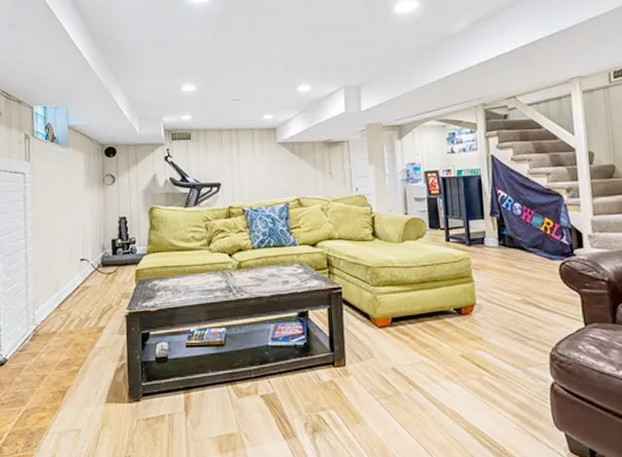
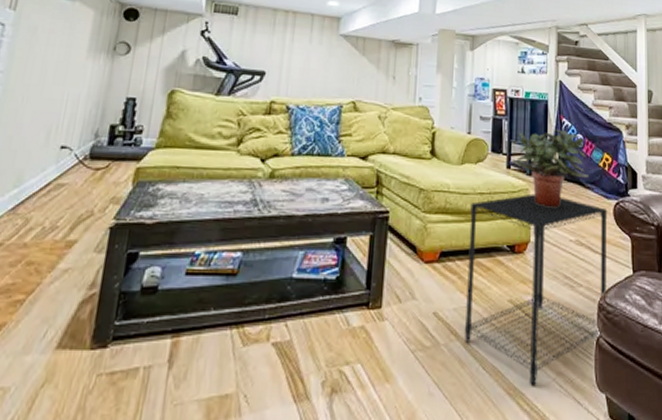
shelf: none [415,261,558,425] -> present [464,193,608,385]
potted plant: none [449,200,531,272] -> present [511,128,590,207]

